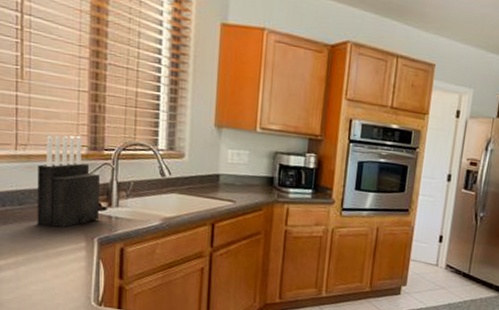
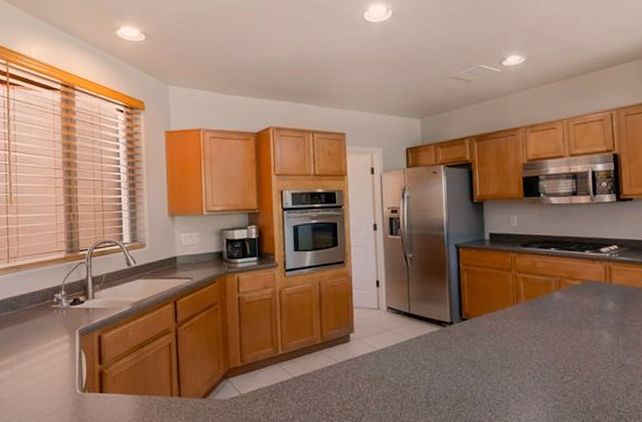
knife block: present [37,135,100,228] -> none [26,242,78,325]

